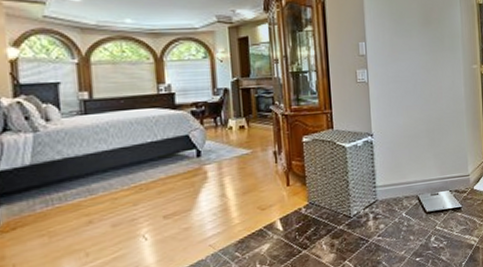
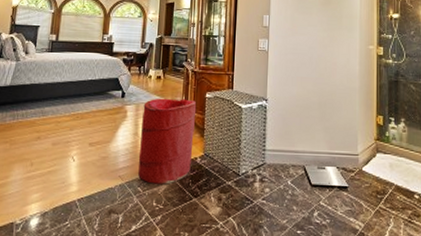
laundry hamper: none [227,147,296,246] -> present [138,98,197,185]

